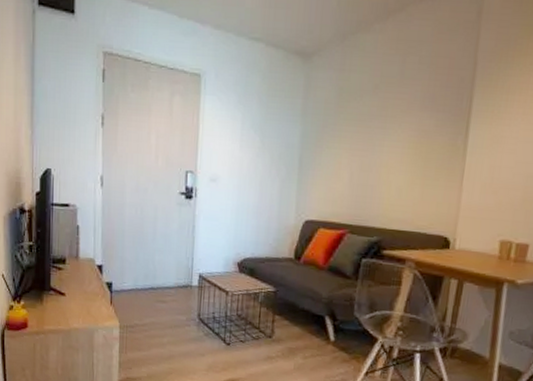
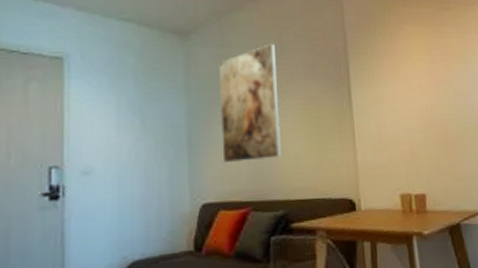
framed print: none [328,70,396,188] -> present [218,44,282,164]

